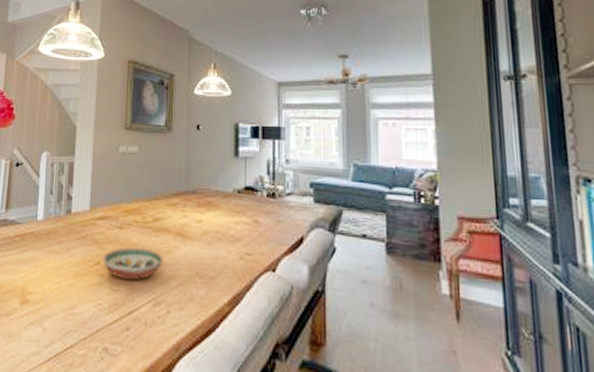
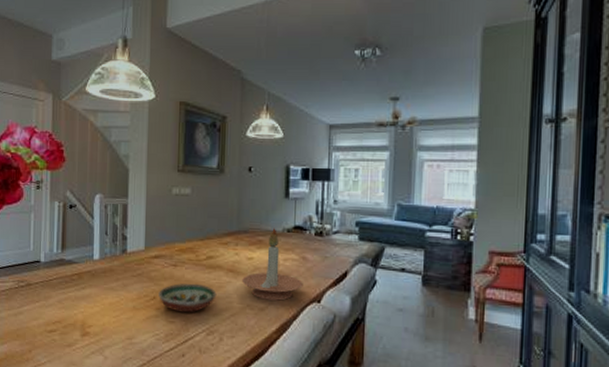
candle holder: none [191,188,256,269] -> present [242,228,303,301]

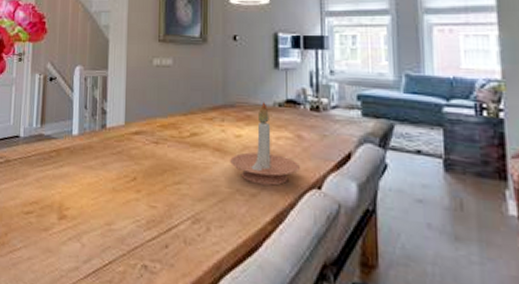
decorative bowl: present [158,283,217,313] -> none [139,163,202,197]

